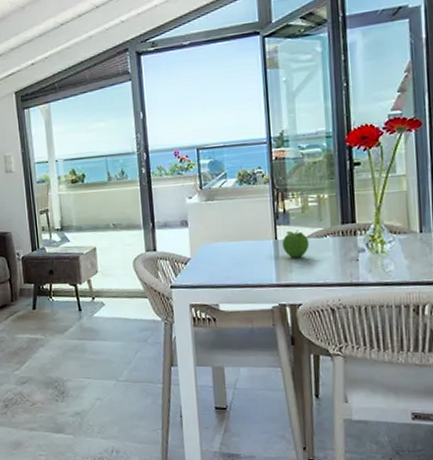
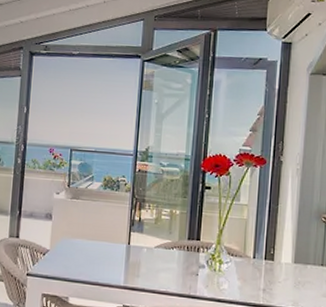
fruit: present [281,230,310,258] -> none [133,238,158,265]

